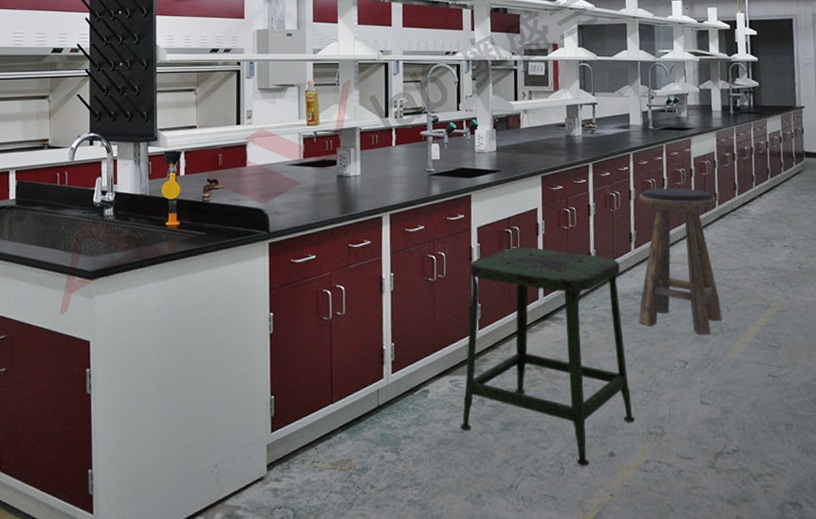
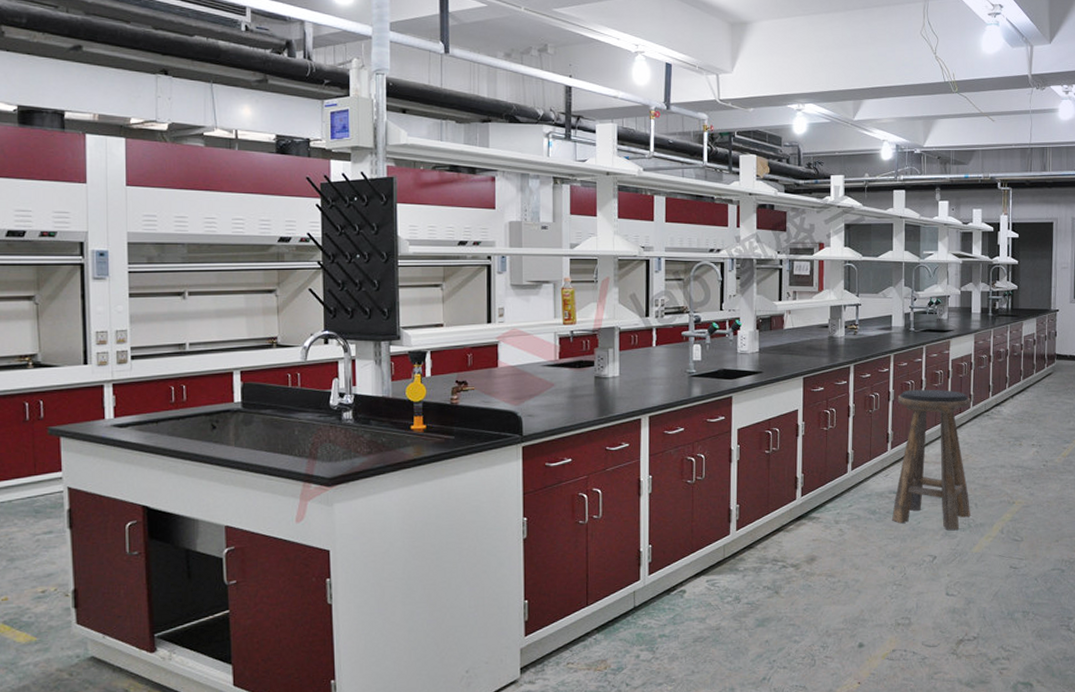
stool: present [461,247,636,466] -> none [716,449,885,657]

